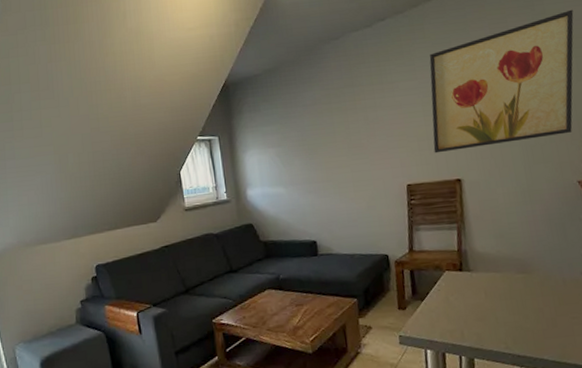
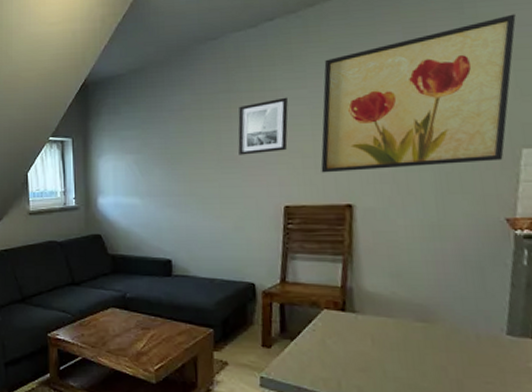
wall art: none [362,88,405,142] -> present [238,97,288,155]

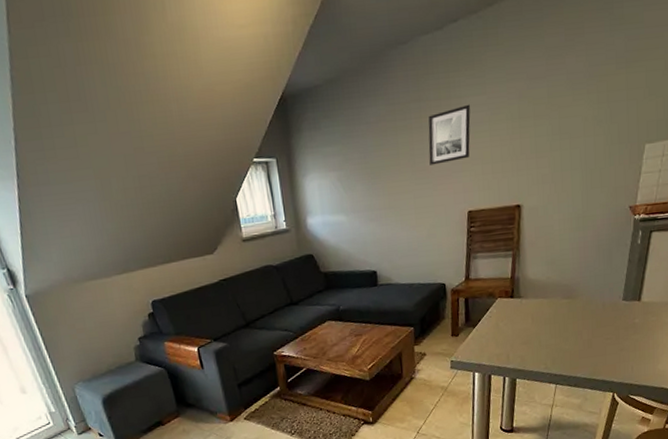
wall art: present [320,14,516,173] -> none [497,14,651,178]

